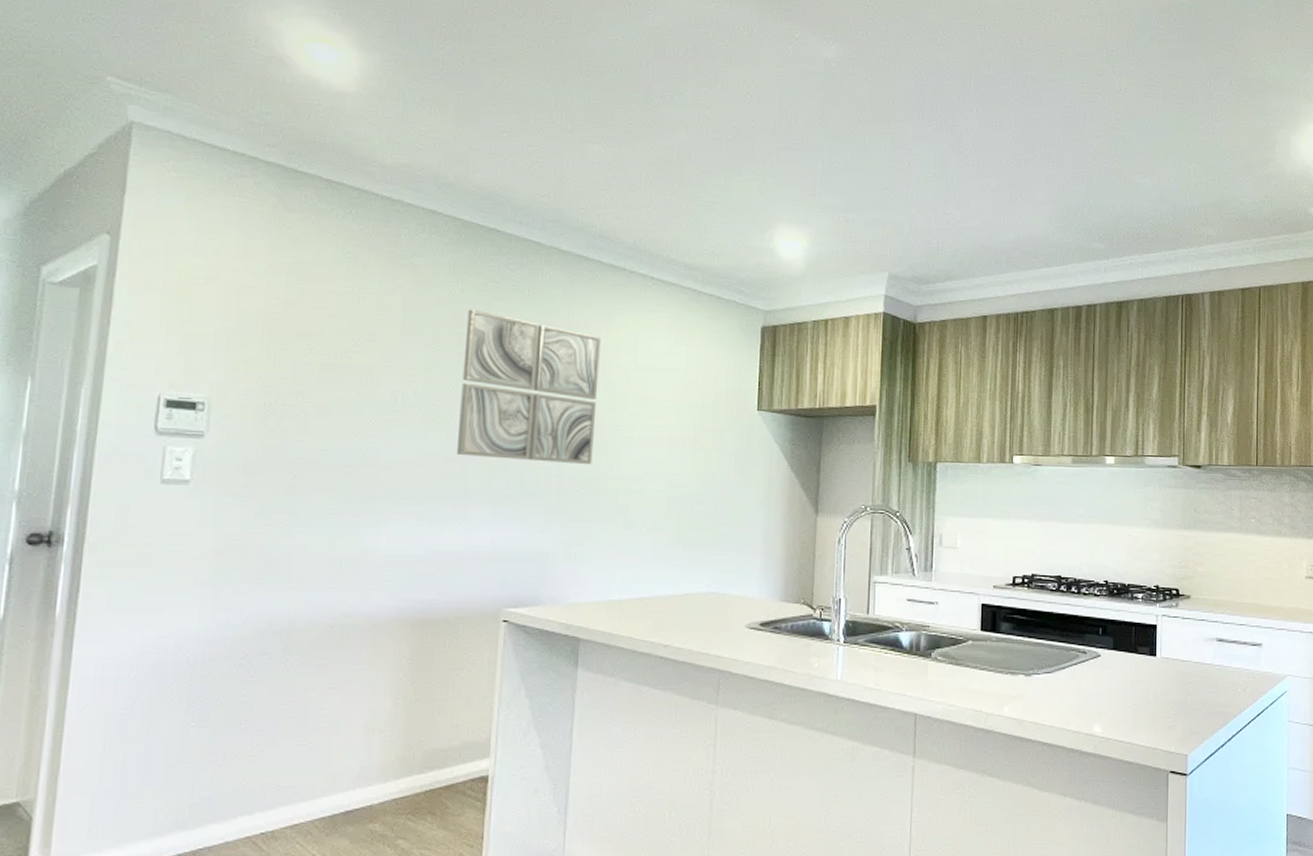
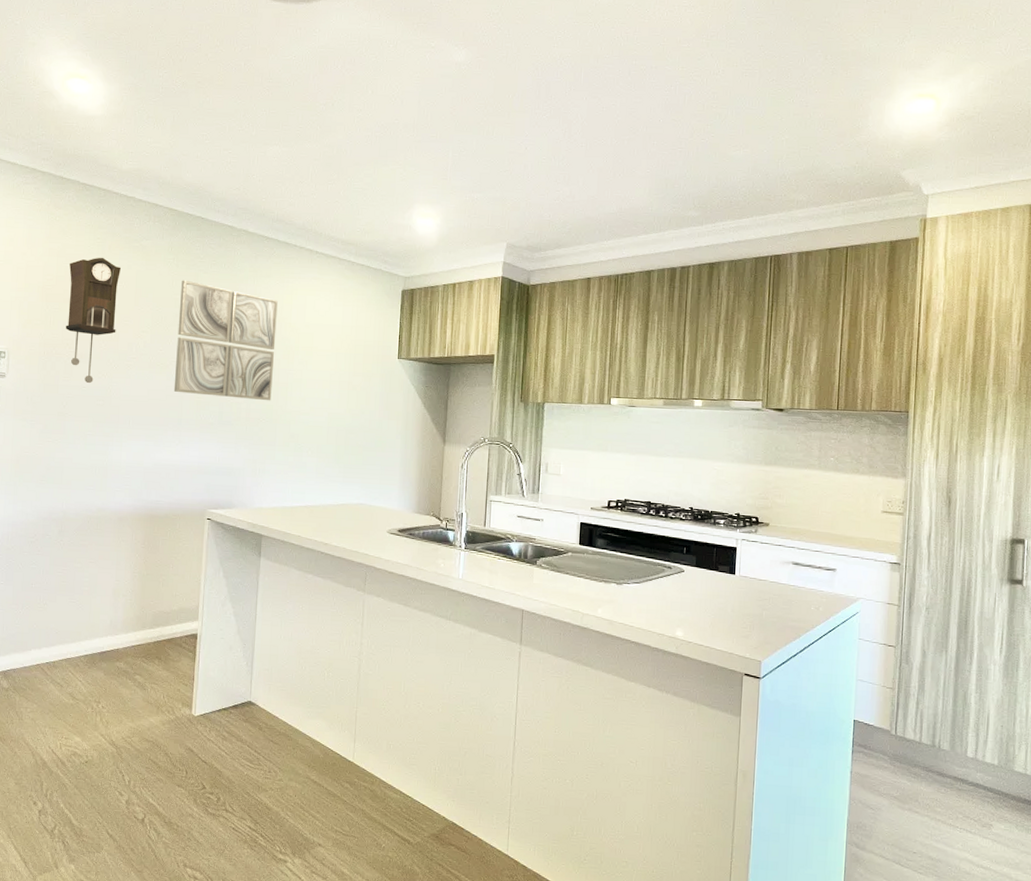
pendulum clock: none [297,277,381,445] -> present [65,257,121,384]

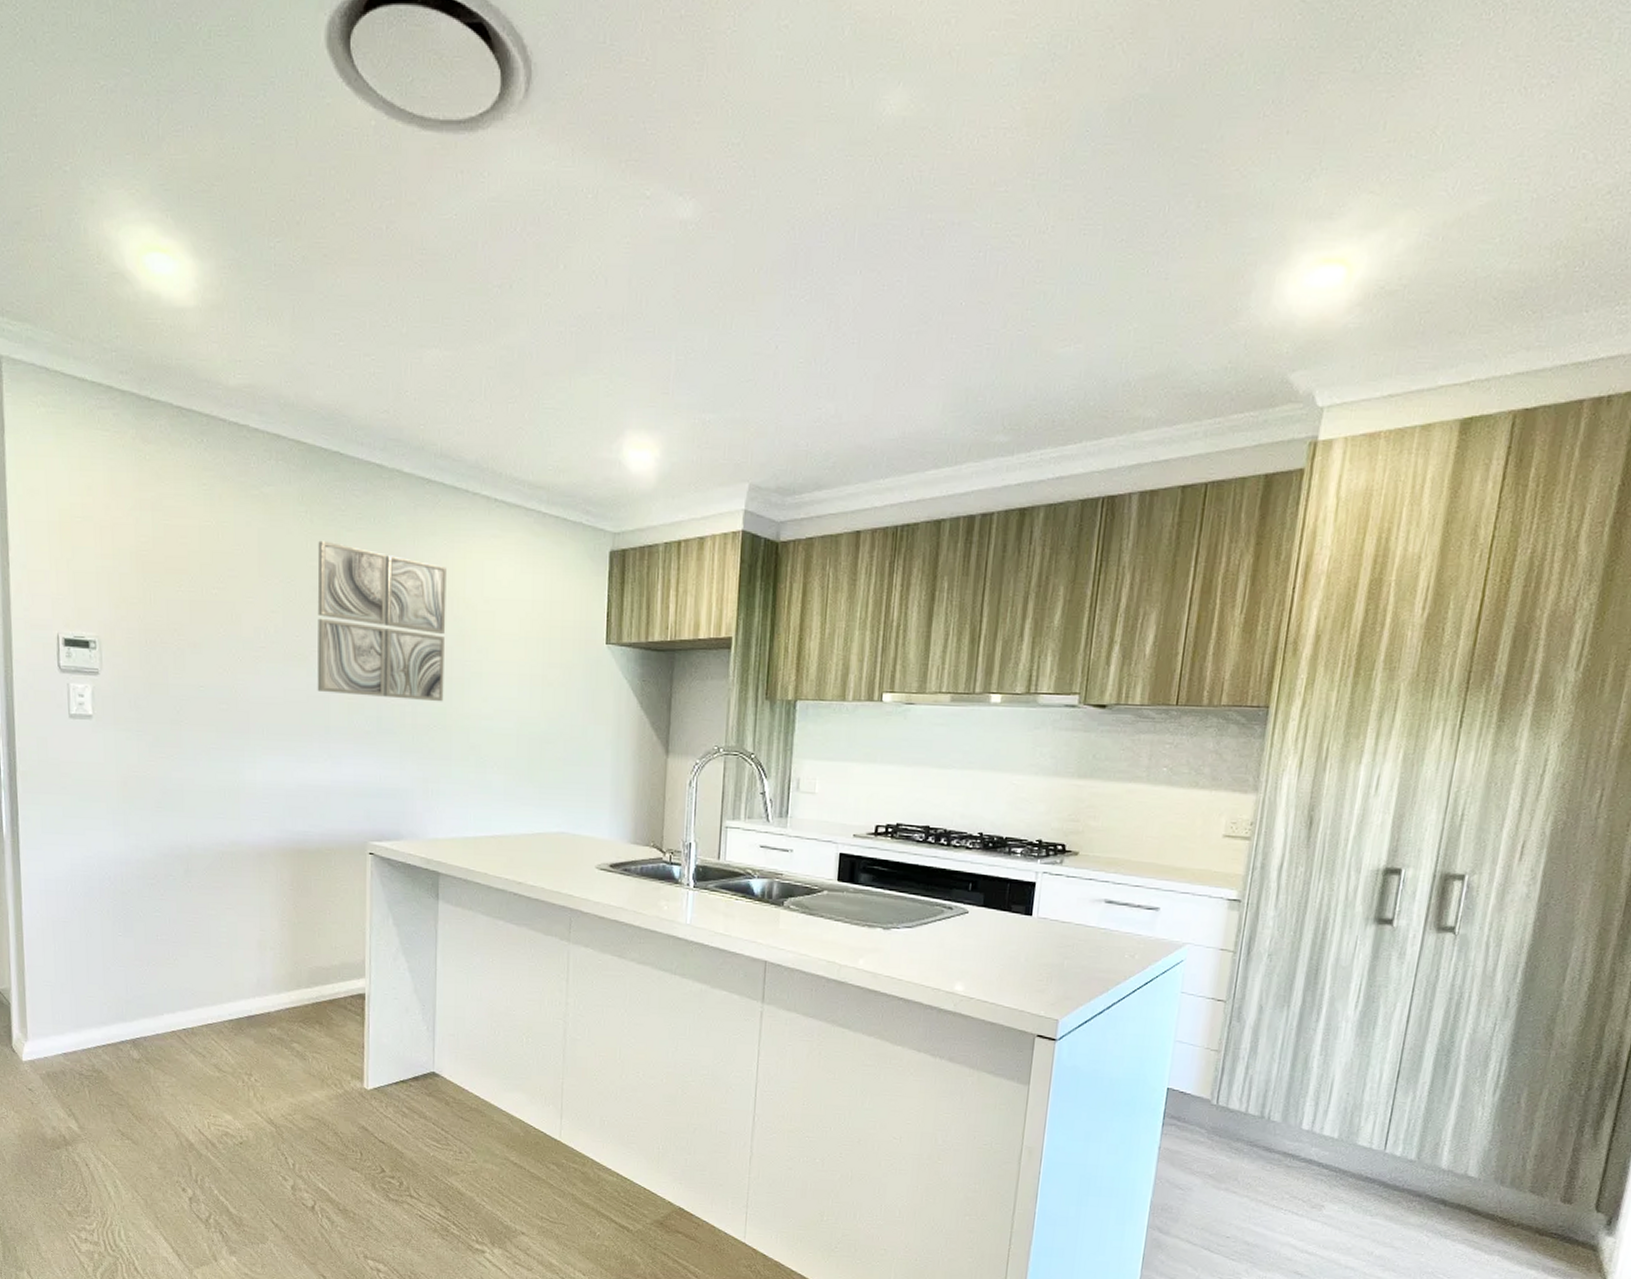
pendulum clock: present [65,257,121,384] -> none [169,510,237,682]

